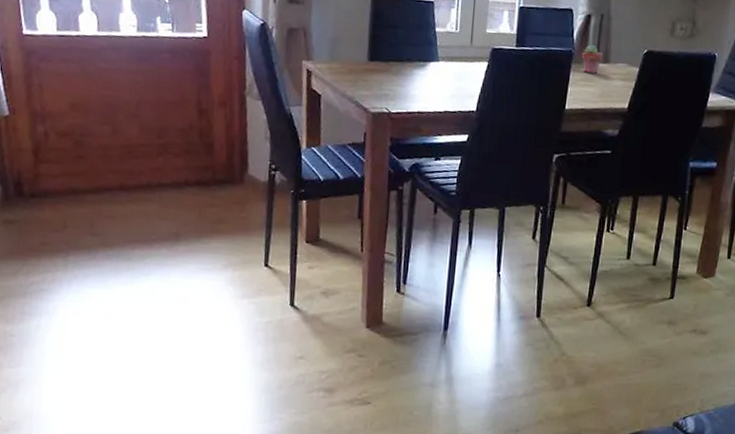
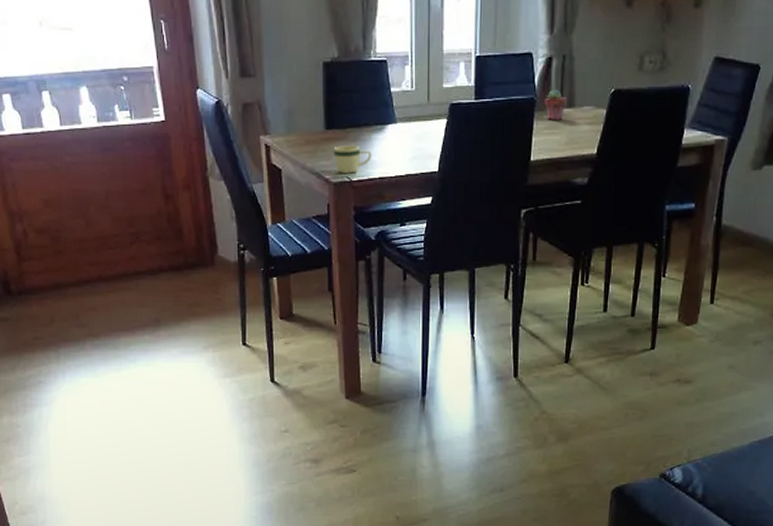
mug: none [374,77,413,106] -> present [333,146,372,174]

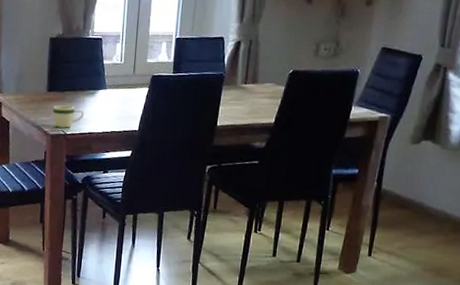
potted succulent: present [544,89,567,120] -> none [232,68,251,93]

